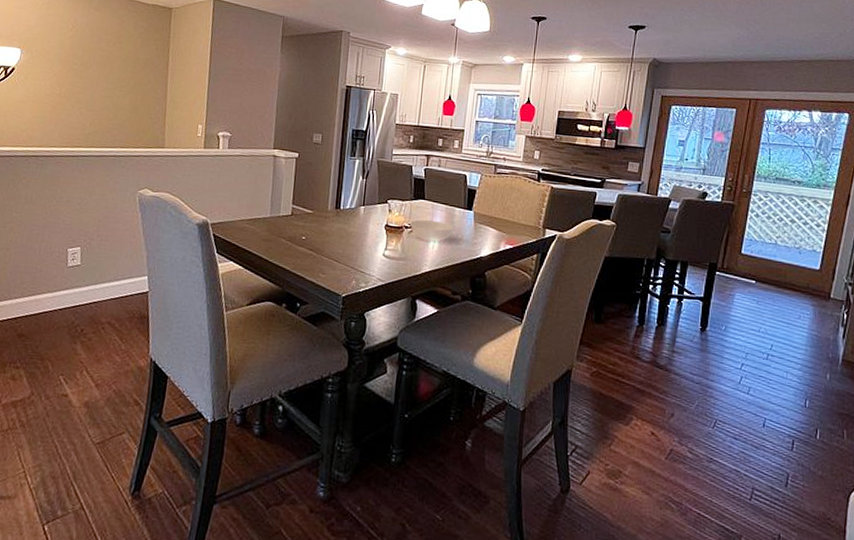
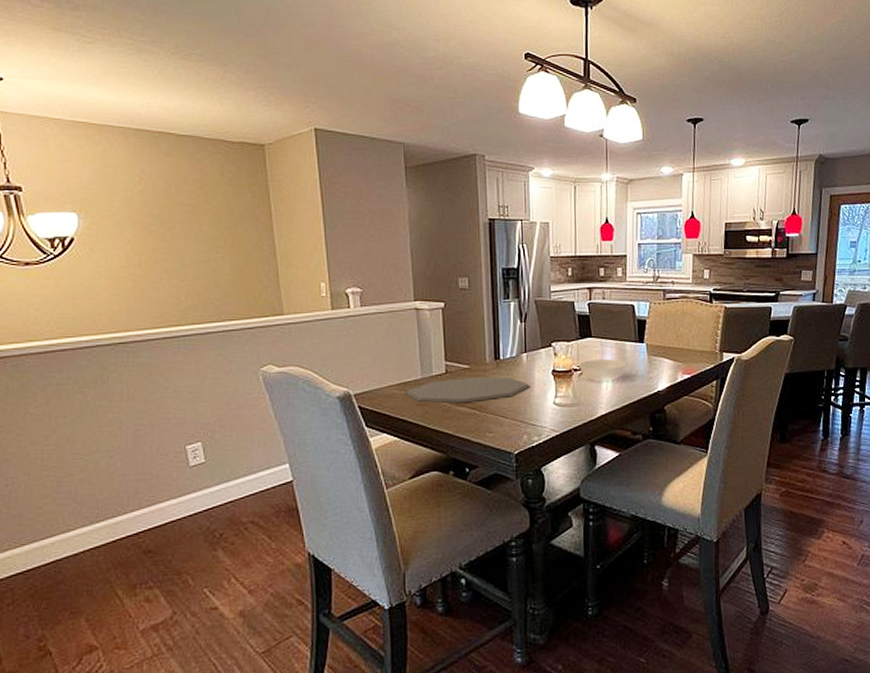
placemat: none [253,220,364,244] -> present [404,377,530,404]

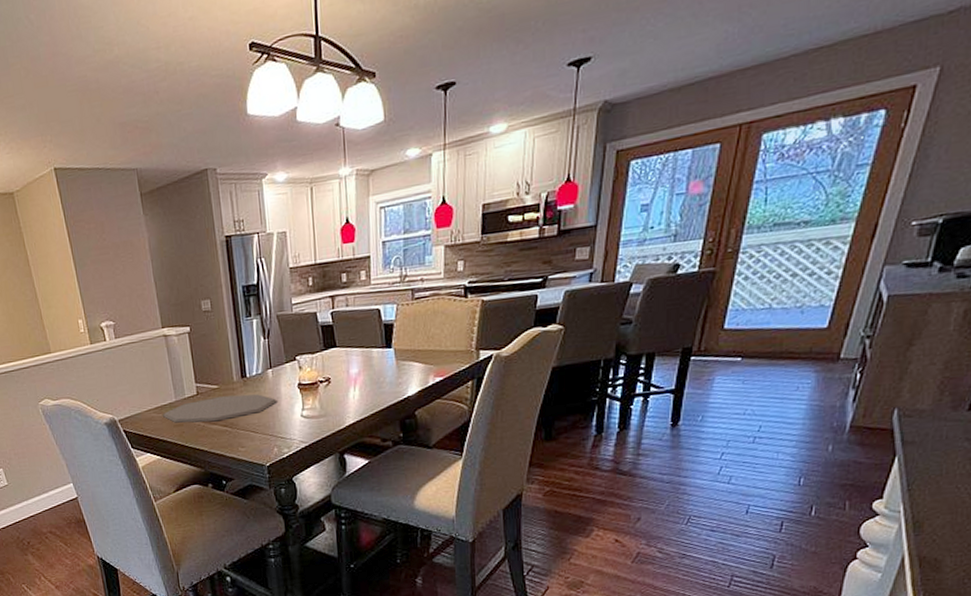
bowl: present [578,359,627,383] -> none [323,367,374,393]

